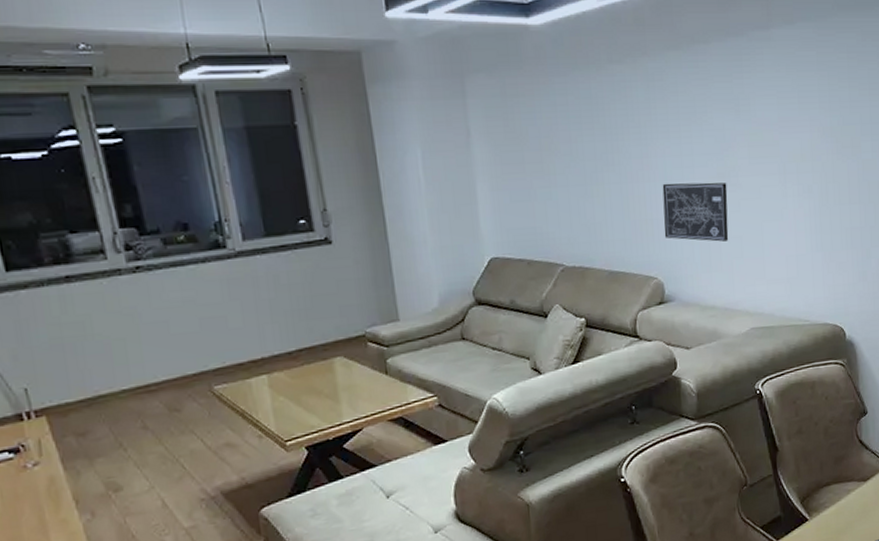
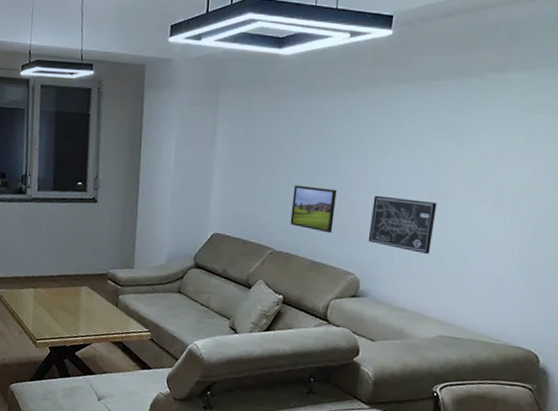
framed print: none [574,183,626,236] -> present [290,185,337,233]

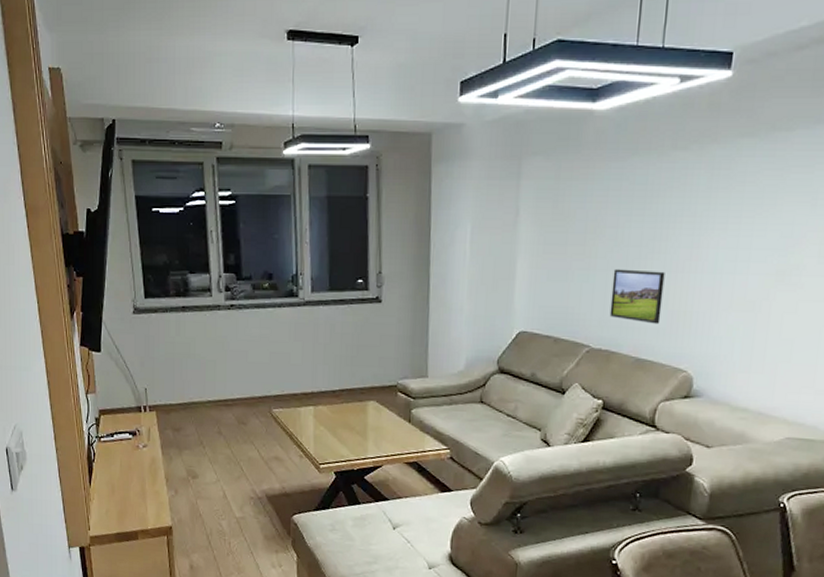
wall art: present [368,195,437,254] -> none [702,276,786,343]

